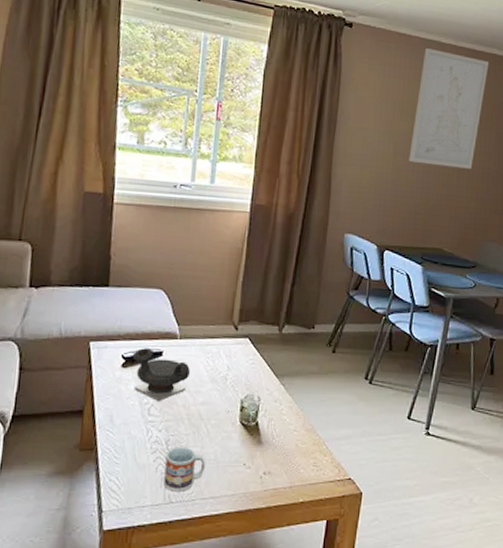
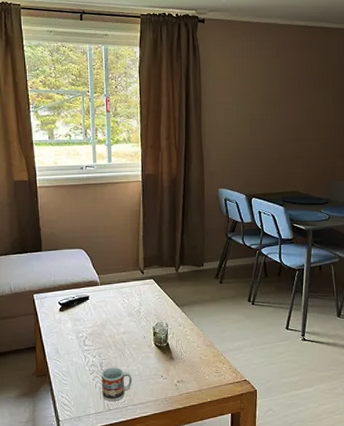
teapot: present [132,348,190,402] -> none [66,295,111,335]
wall art: present [409,48,490,169] -> none [263,30,321,125]

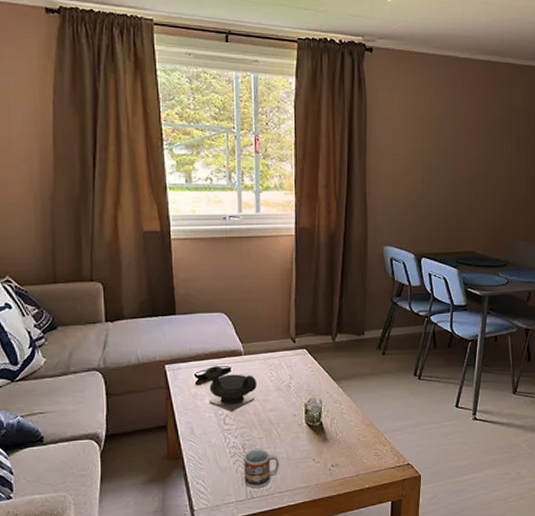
teapot: none [66,295,111,335] -> present [204,366,257,413]

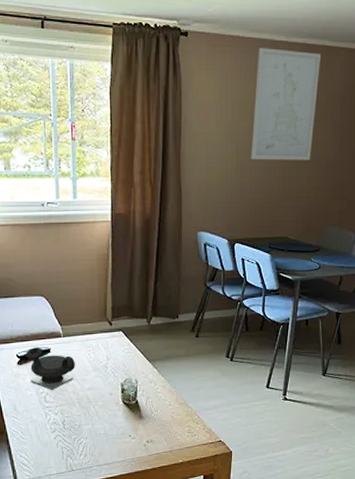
cup: present [244,449,280,489] -> none [64,425,98,462]
wall art: none [437,64,505,175] -> present [251,48,322,160]

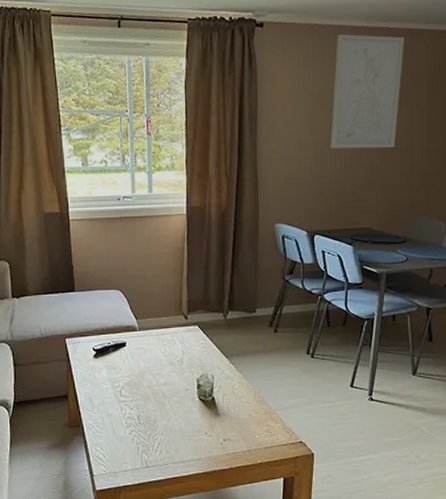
teapot: present [25,347,75,391] -> none [101,340,151,385]

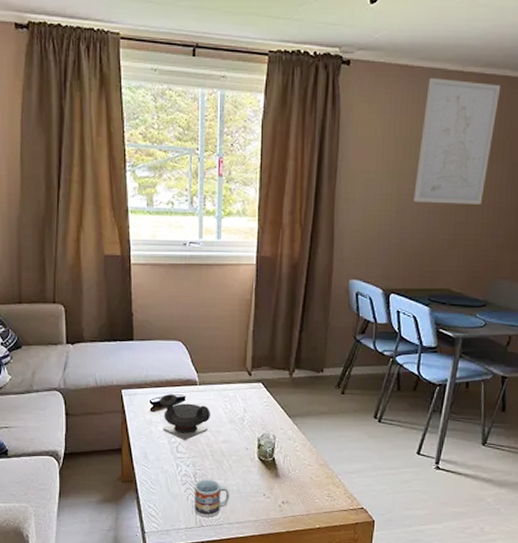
teapot: none [101,340,151,385] -> present [159,394,210,441]
cup: none [139,421,174,458] -> present [194,479,230,517]

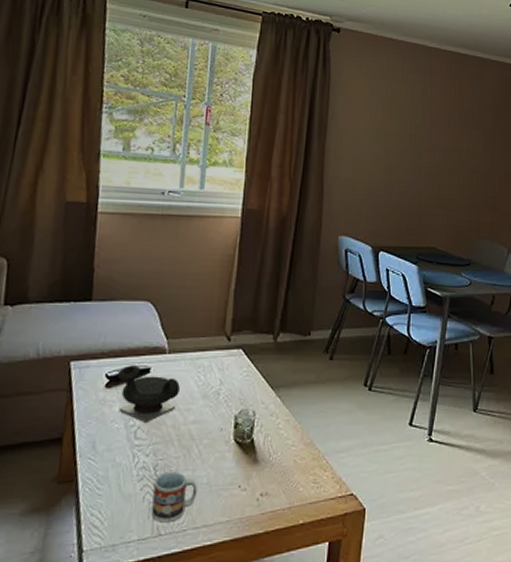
wall art: present [413,78,501,205] -> none [400,52,473,168]

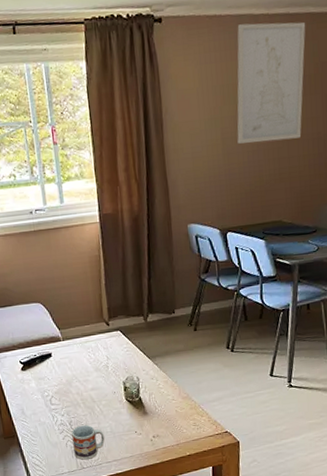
teapot: present [117,365,180,424] -> none [27,352,77,394]
wall art: none [400,52,473,168] -> present [237,22,306,144]

